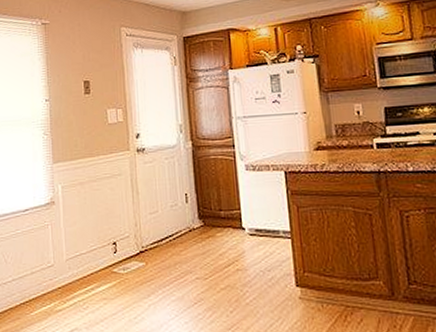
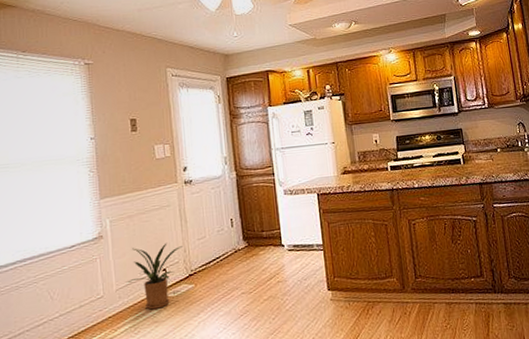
house plant: none [77,214,134,285] -> present [127,242,183,310]

